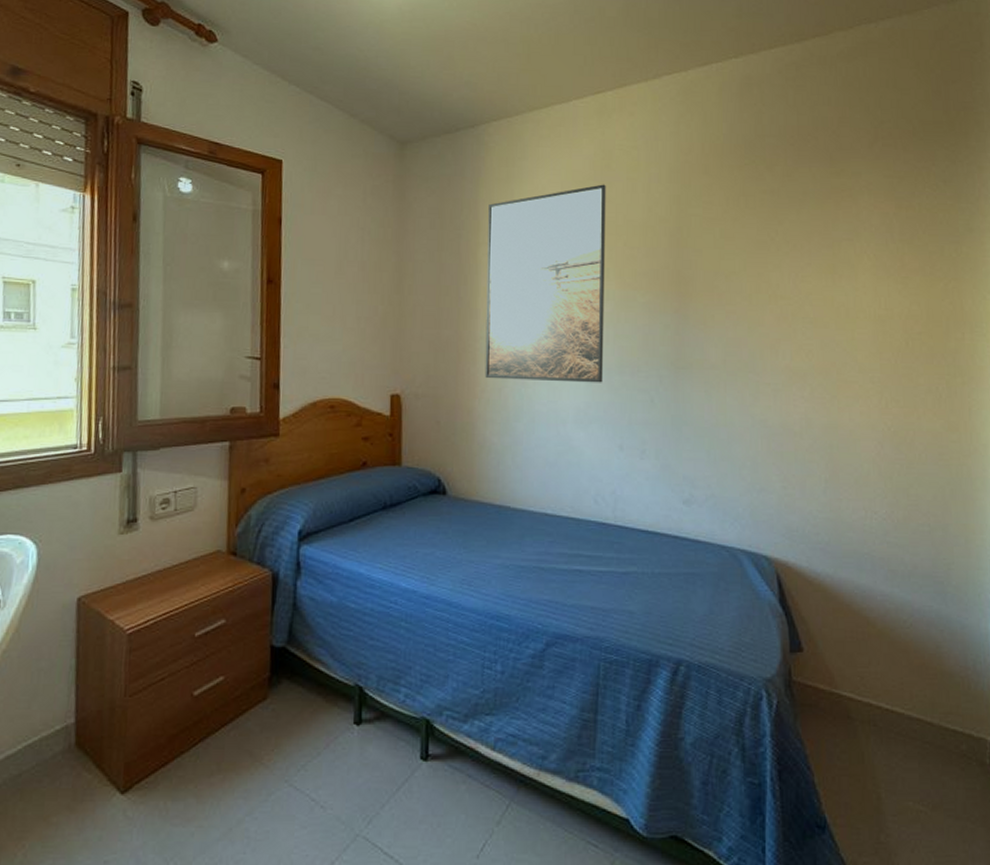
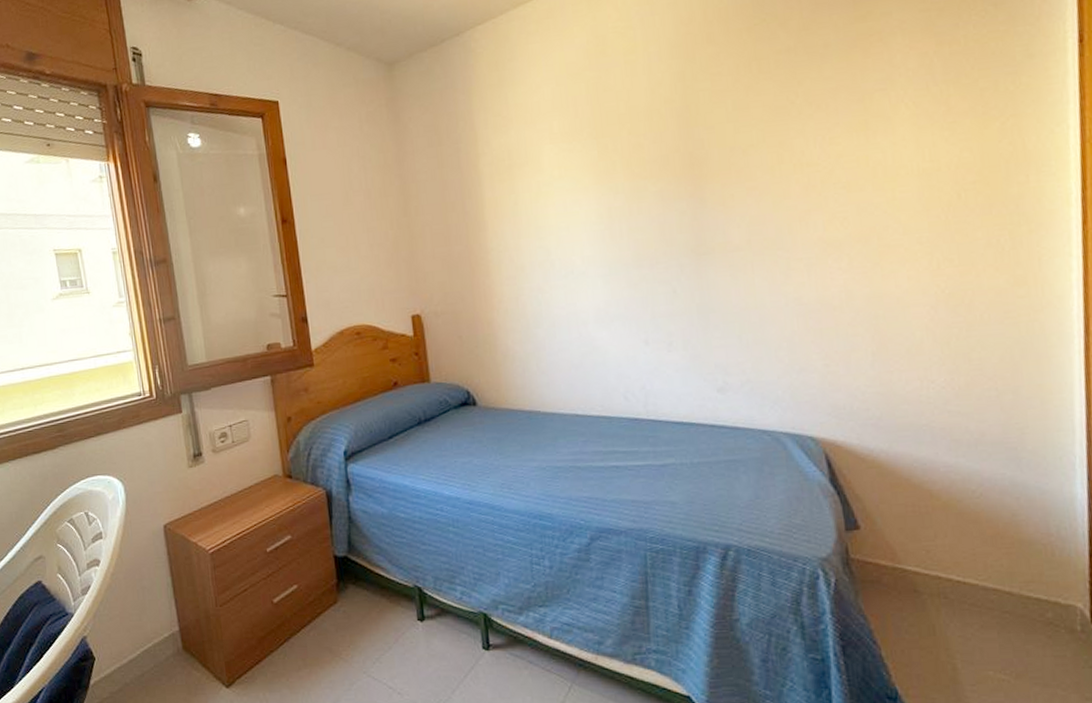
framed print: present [485,184,606,383] -> none [484,72,621,289]

